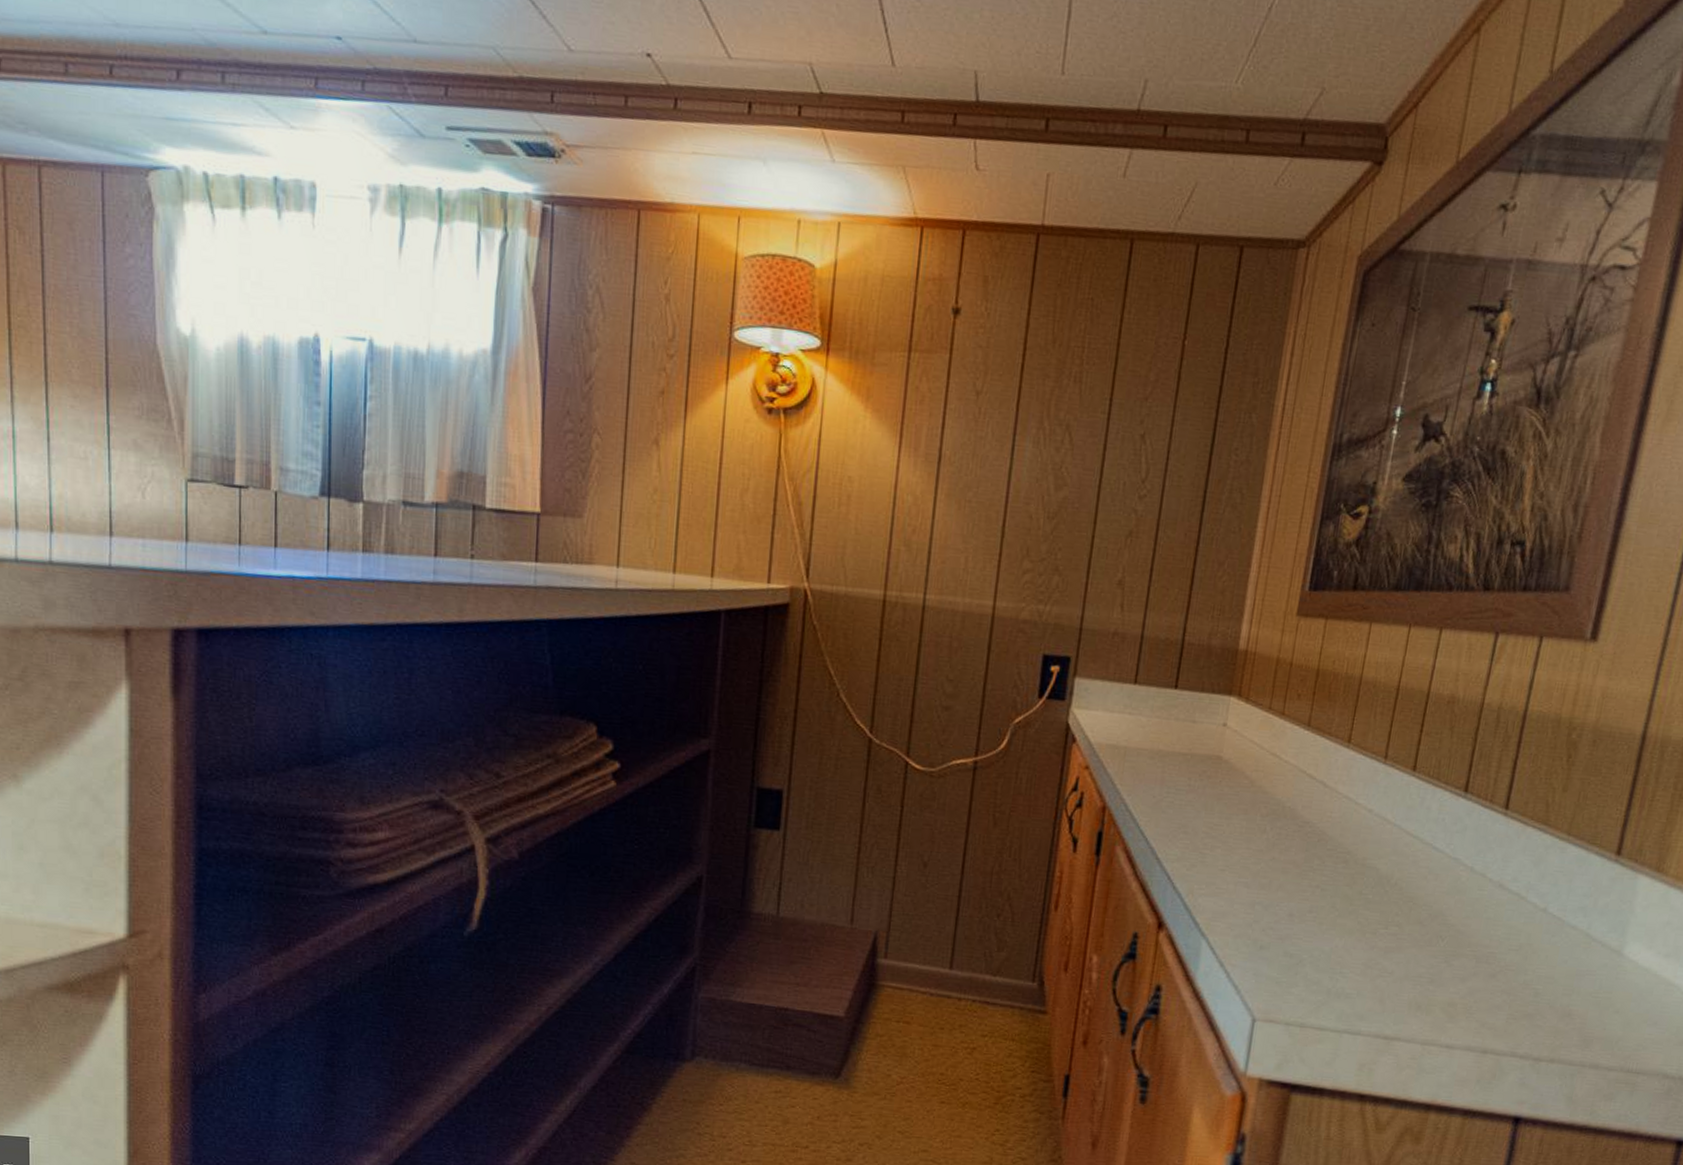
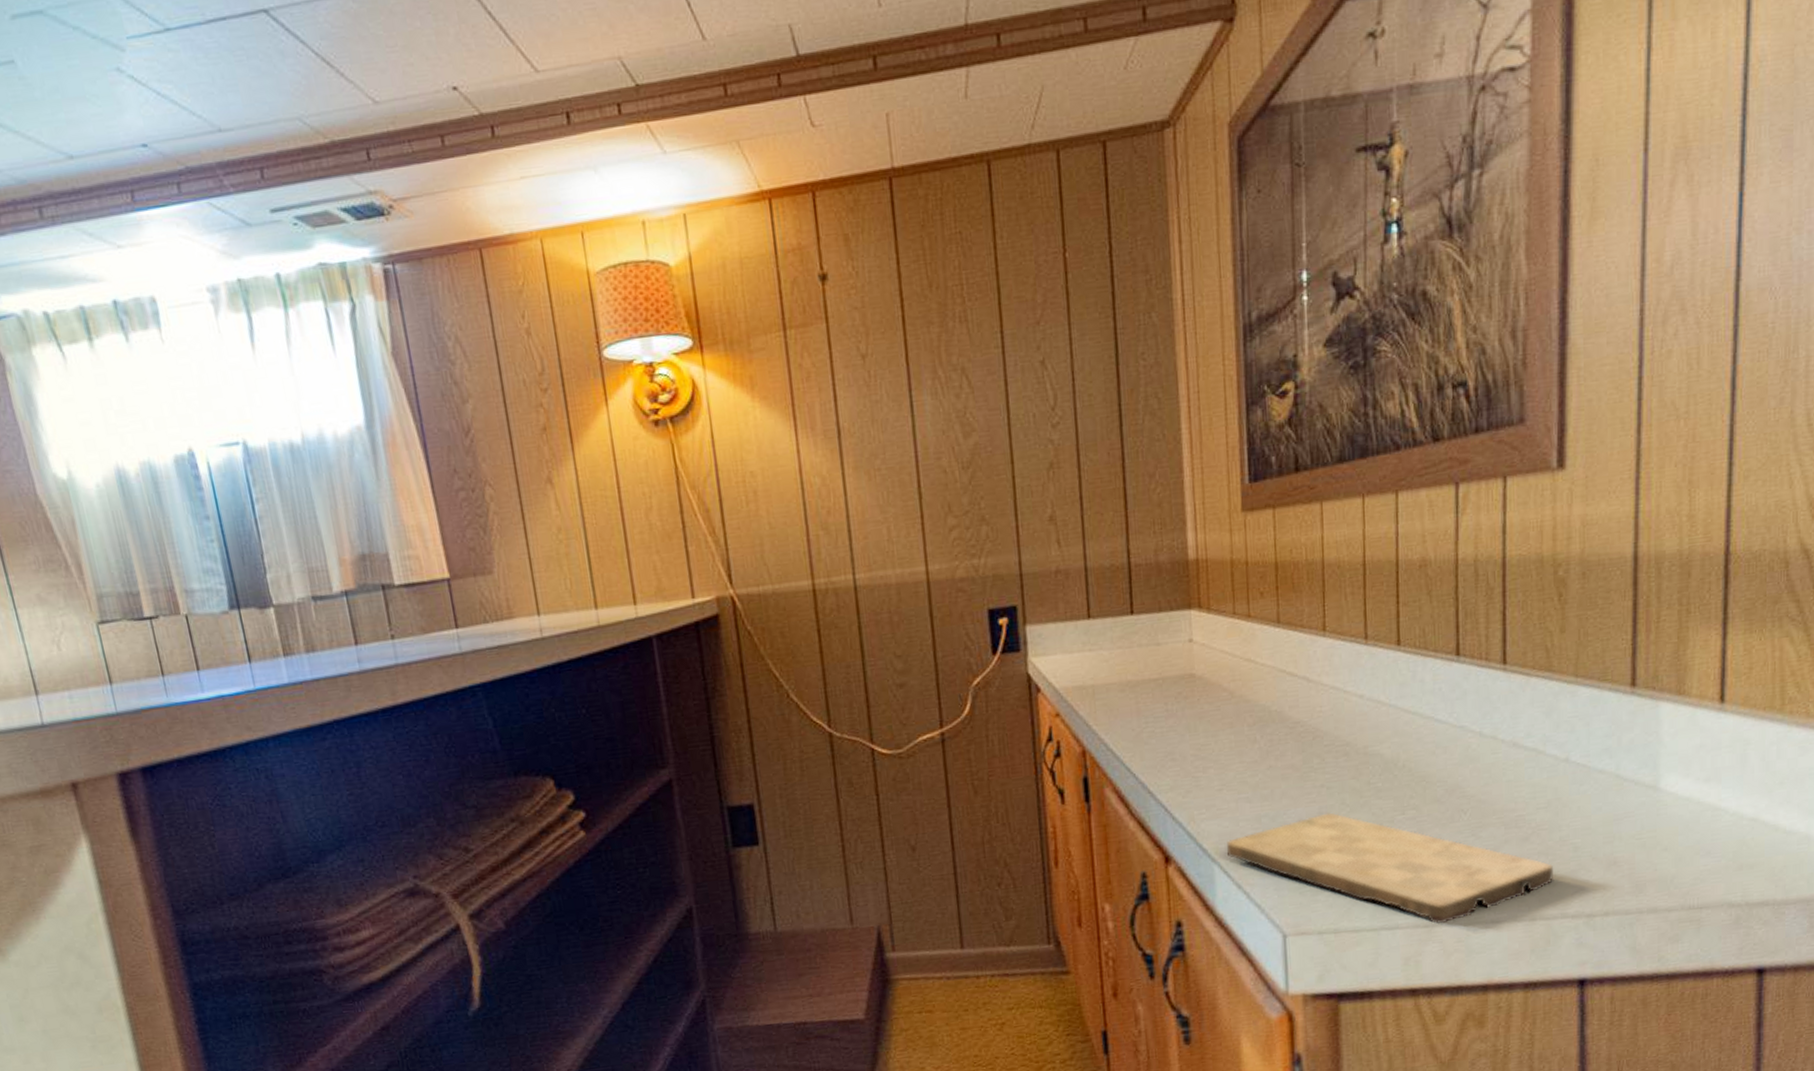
cutting board: none [1216,912,1513,1039] -> present [1226,812,1554,925]

